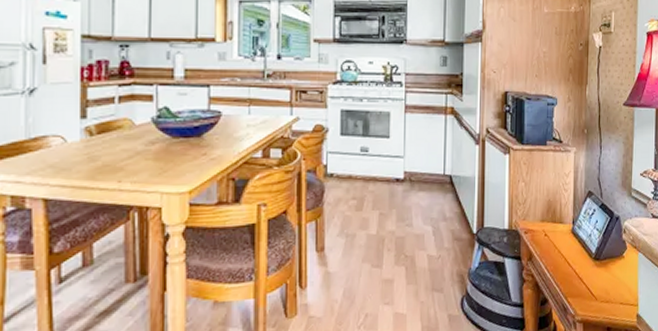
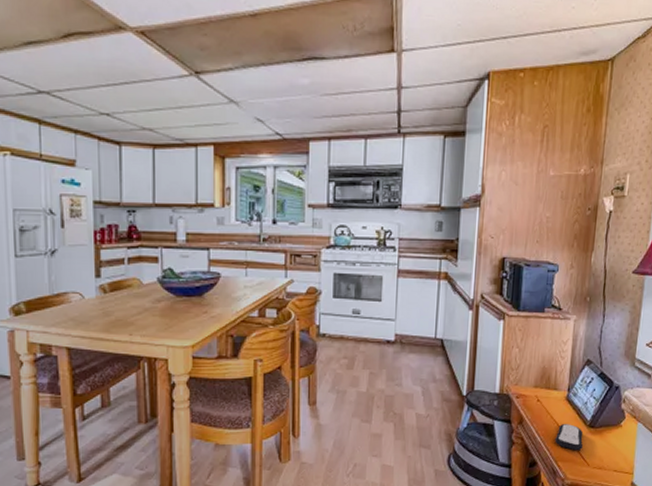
remote control: none [563,257,591,285] -> present [555,424,584,451]

